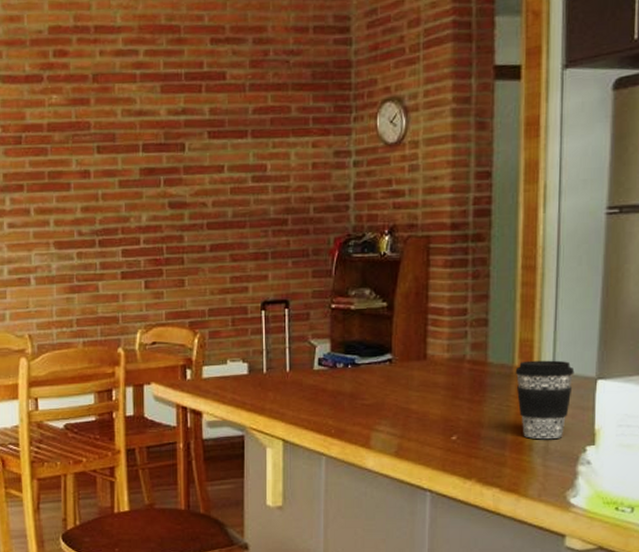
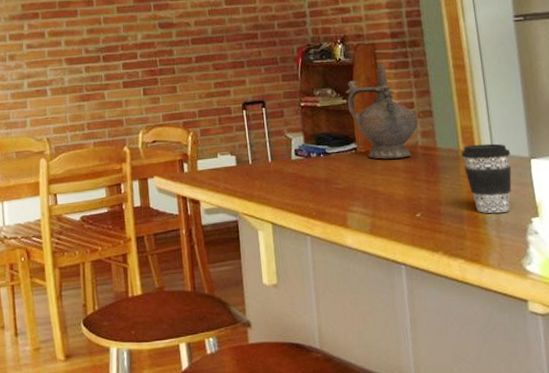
ceremonial vessel: none [387,262,469,373] -> present [345,64,418,159]

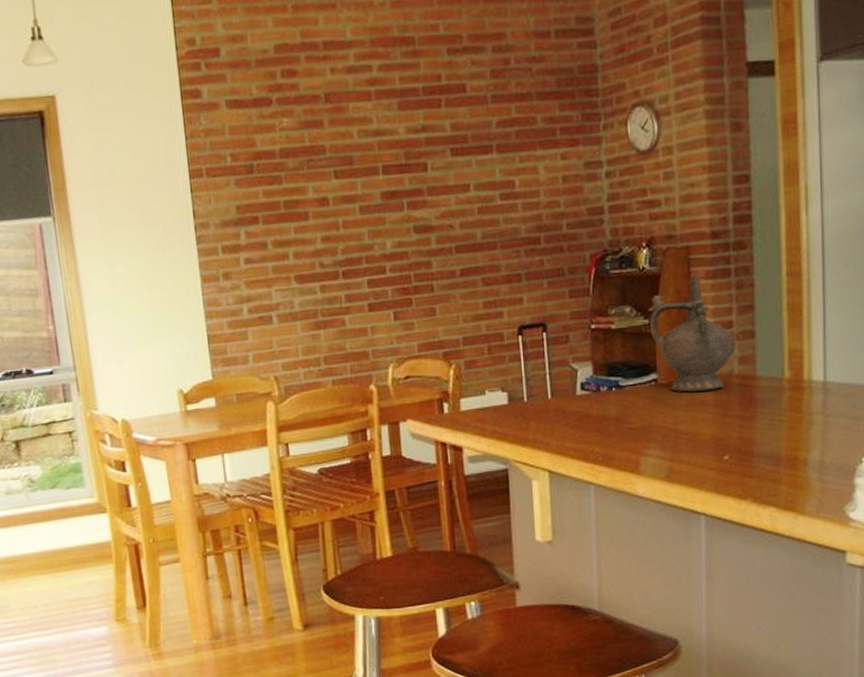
coffee cup: present [461,143,512,214] -> none [785,369,847,453]

